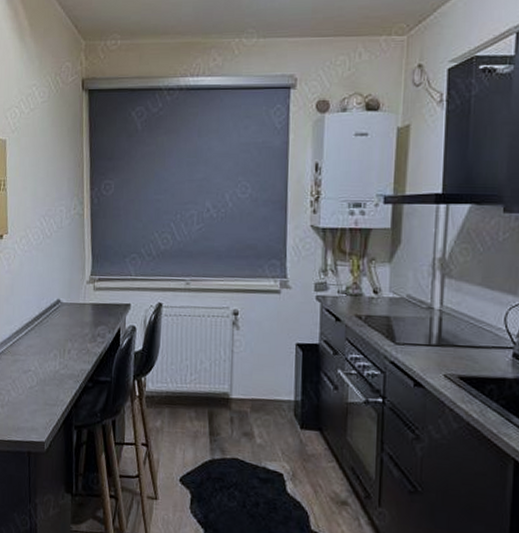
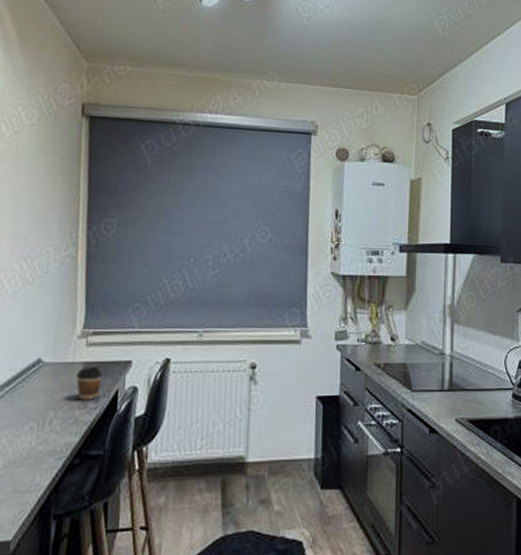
coffee cup: none [86,307,107,335] -> present [76,366,103,400]

